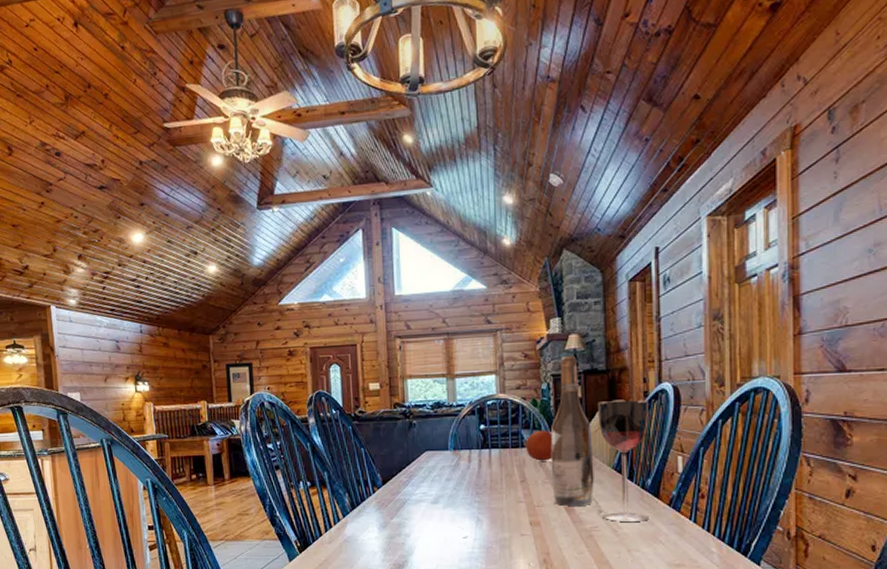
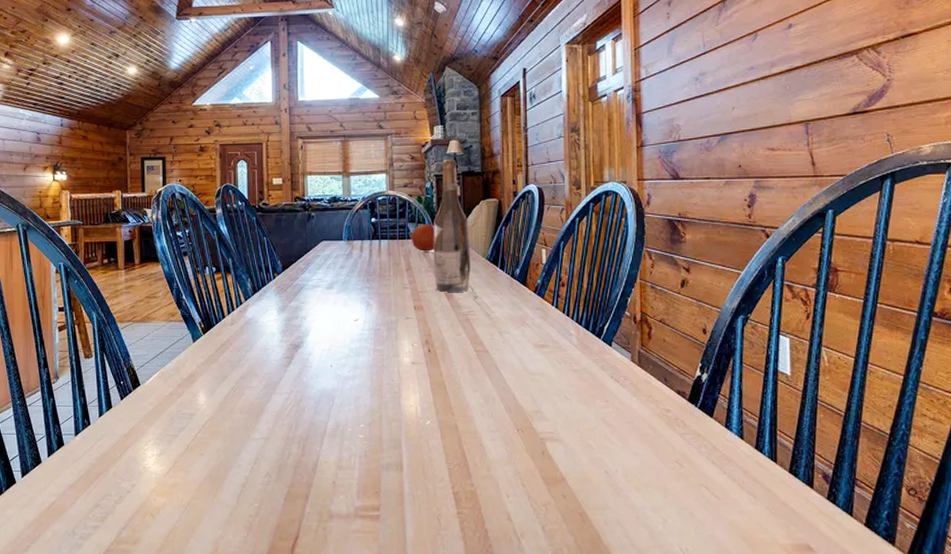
wineglass: present [598,400,649,522] -> none [474,199,518,306]

